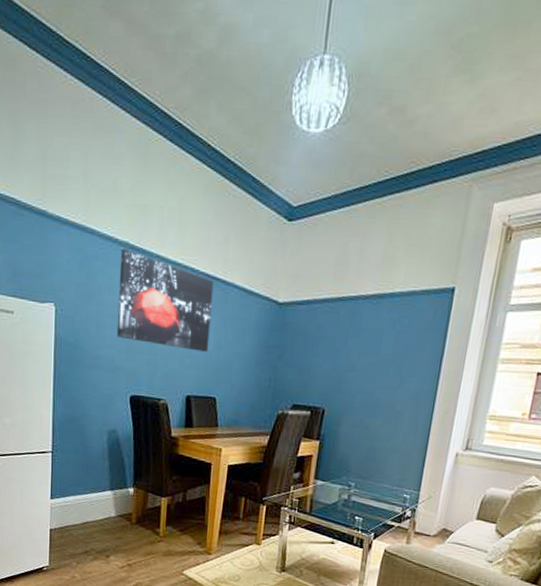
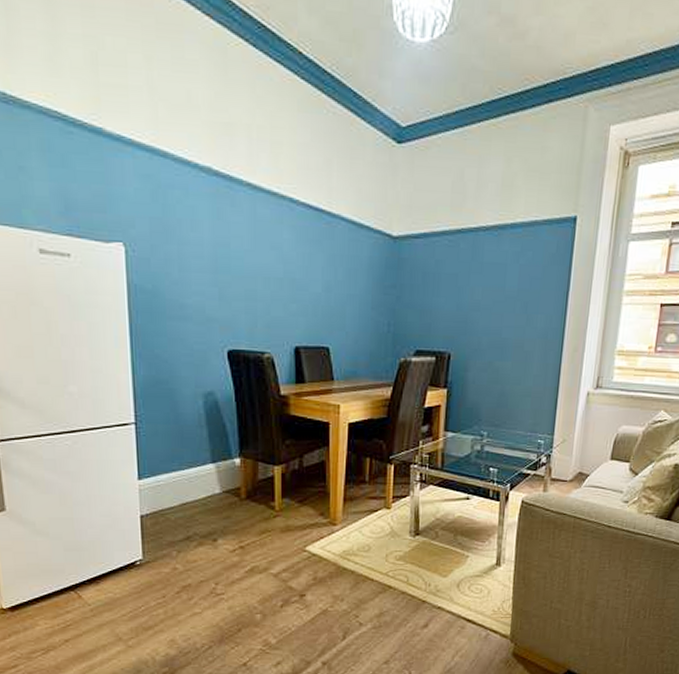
wall art: present [116,248,214,352] -> none [202,174,318,295]

